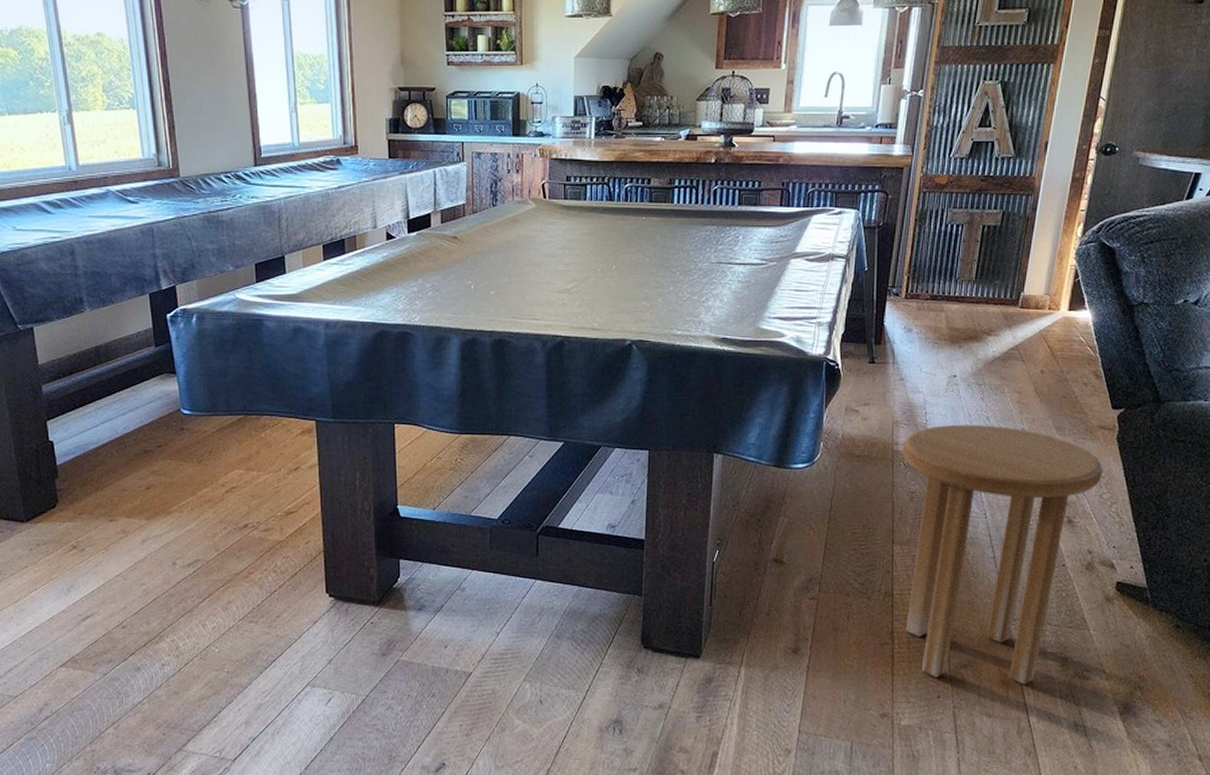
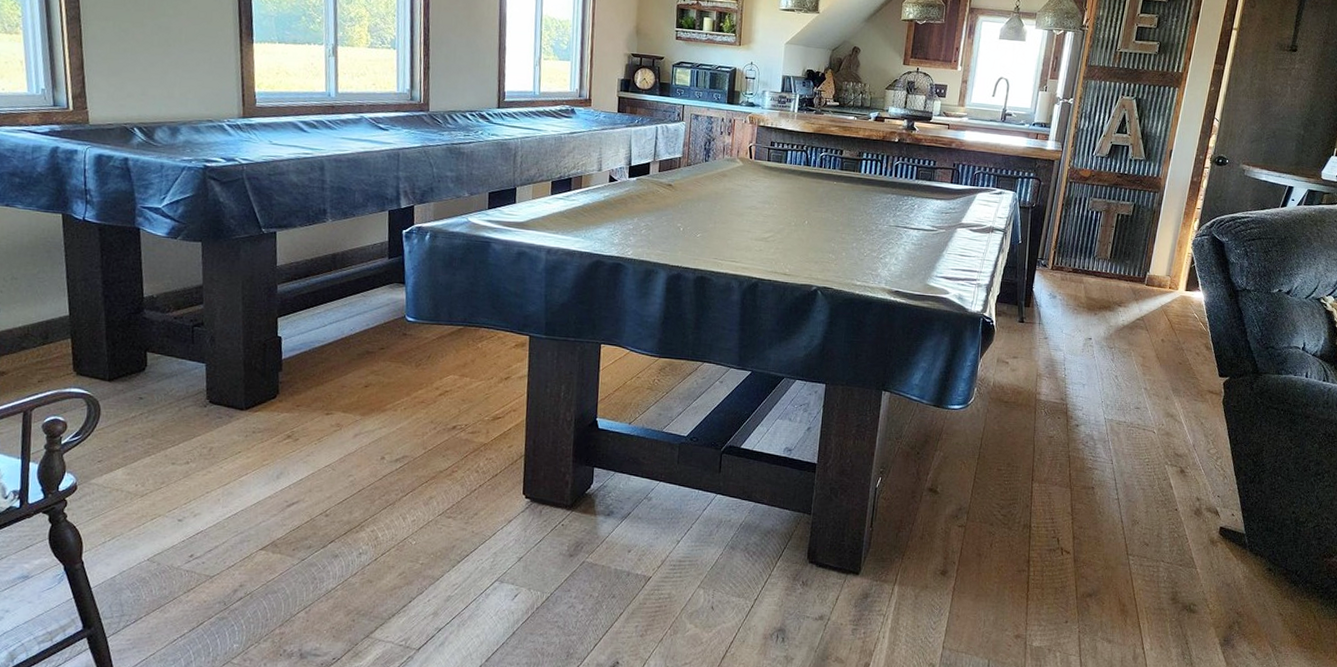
side table: present [902,424,1102,685] -> none [1040,380,1210,615]

